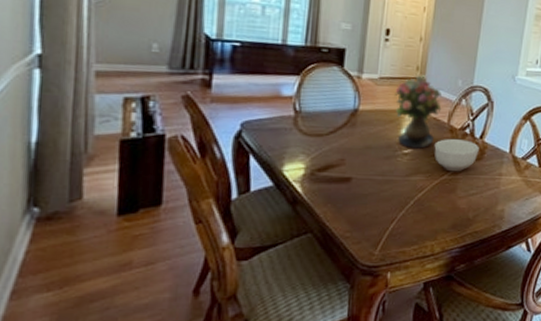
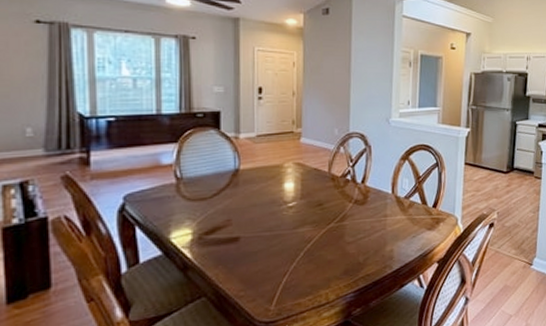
bouquet: present [394,74,442,149] -> none [273,127,321,201]
bowl: present [434,138,479,172] -> none [318,185,362,219]

